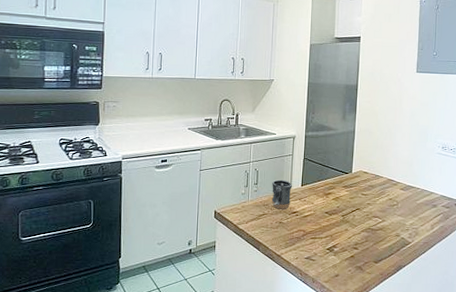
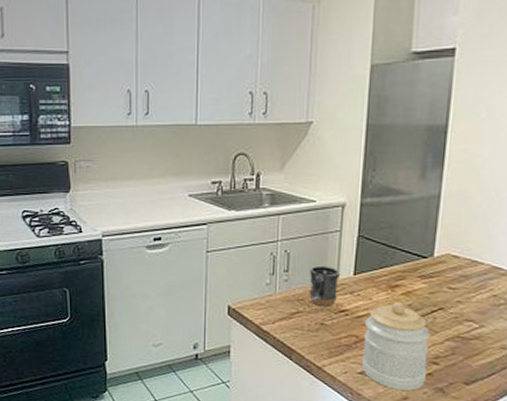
jar: none [308,205,352,269] -> present [362,302,431,391]

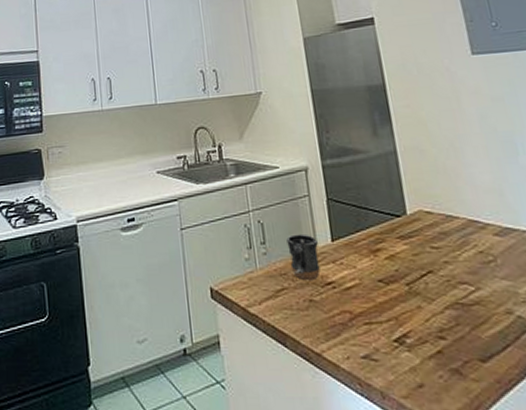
jar: present [362,302,431,391] -> none [355,268,437,375]

